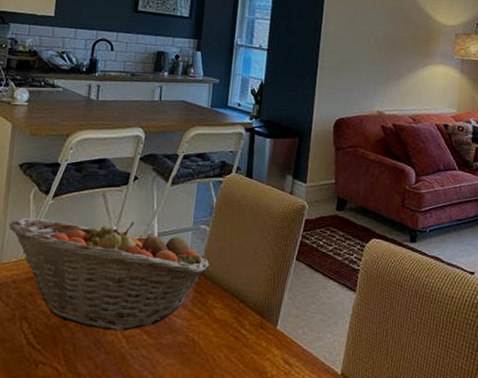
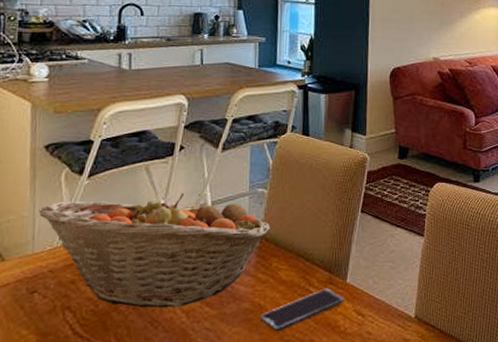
smartphone: none [193,332,274,369] -> present [260,288,344,331]

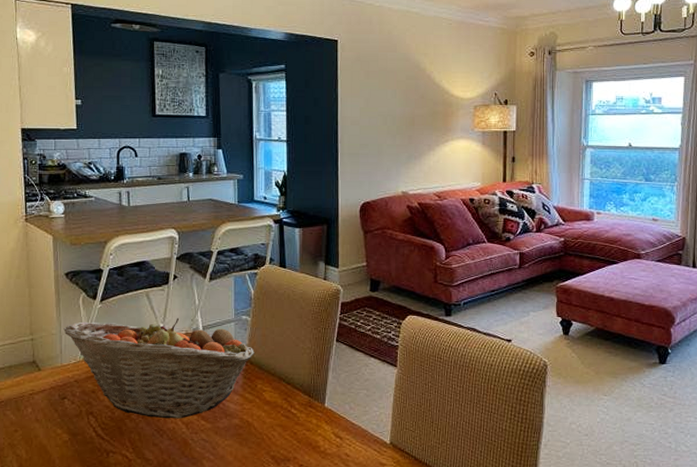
smartphone: present [260,288,344,331] -> none [249,410,323,446]

